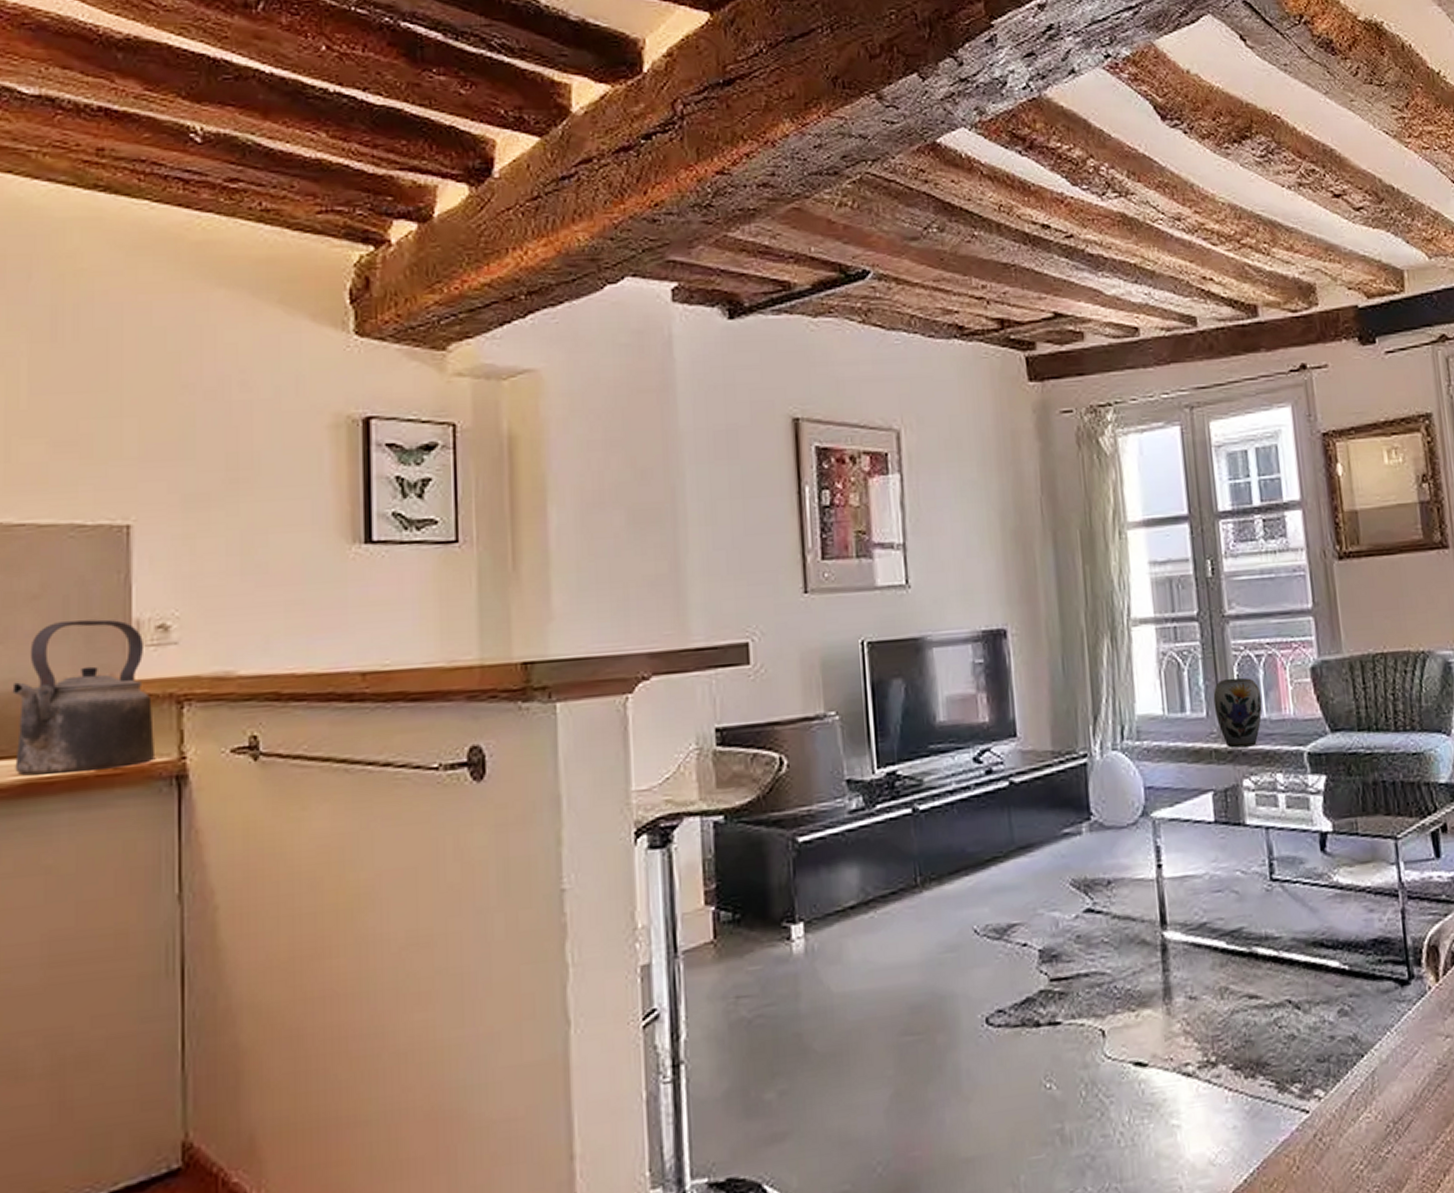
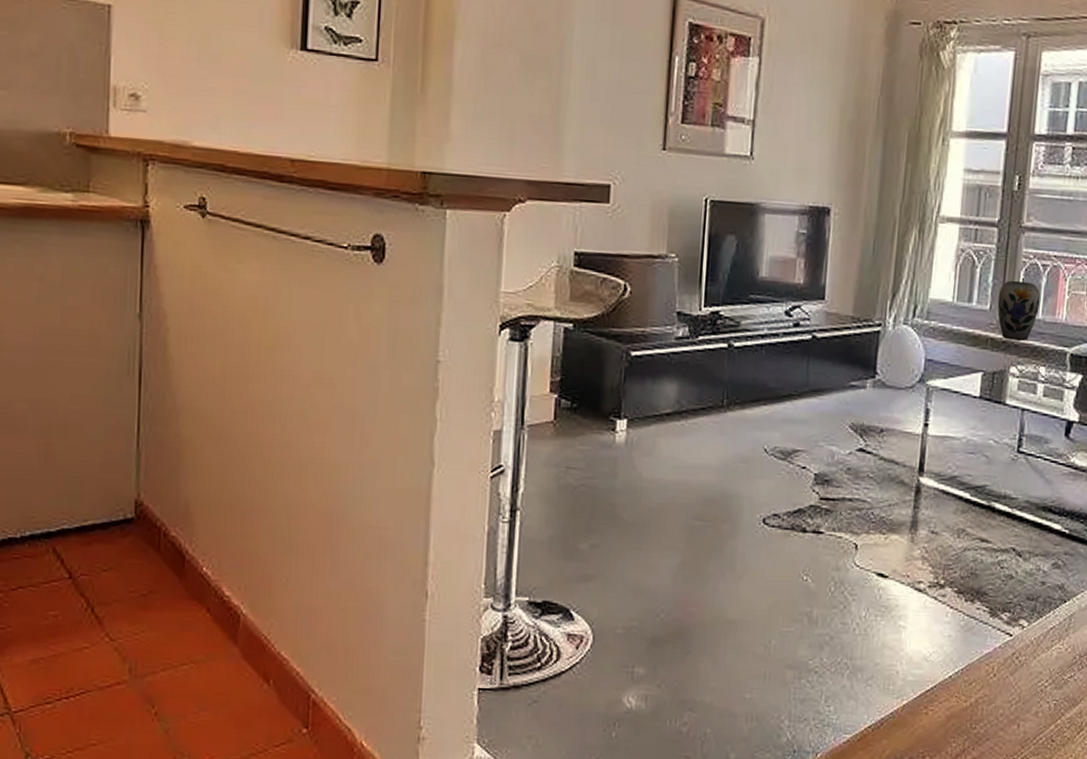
kettle: present [12,619,154,776] -> none [15,78,125,207]

